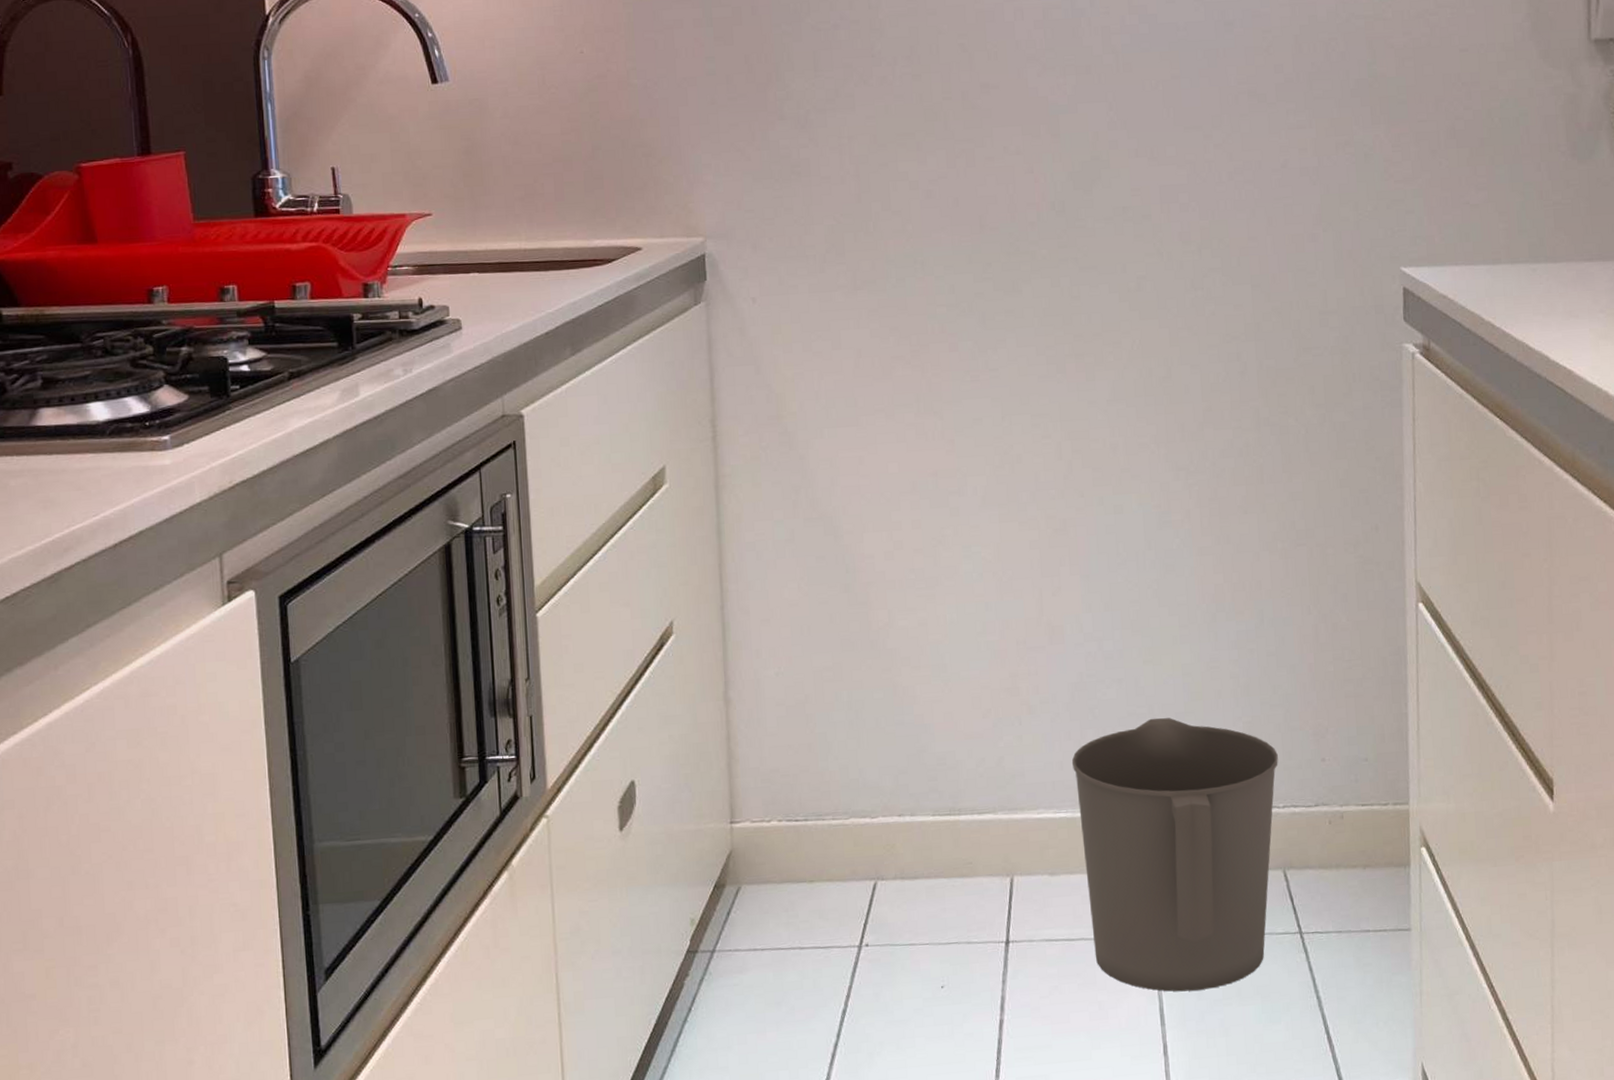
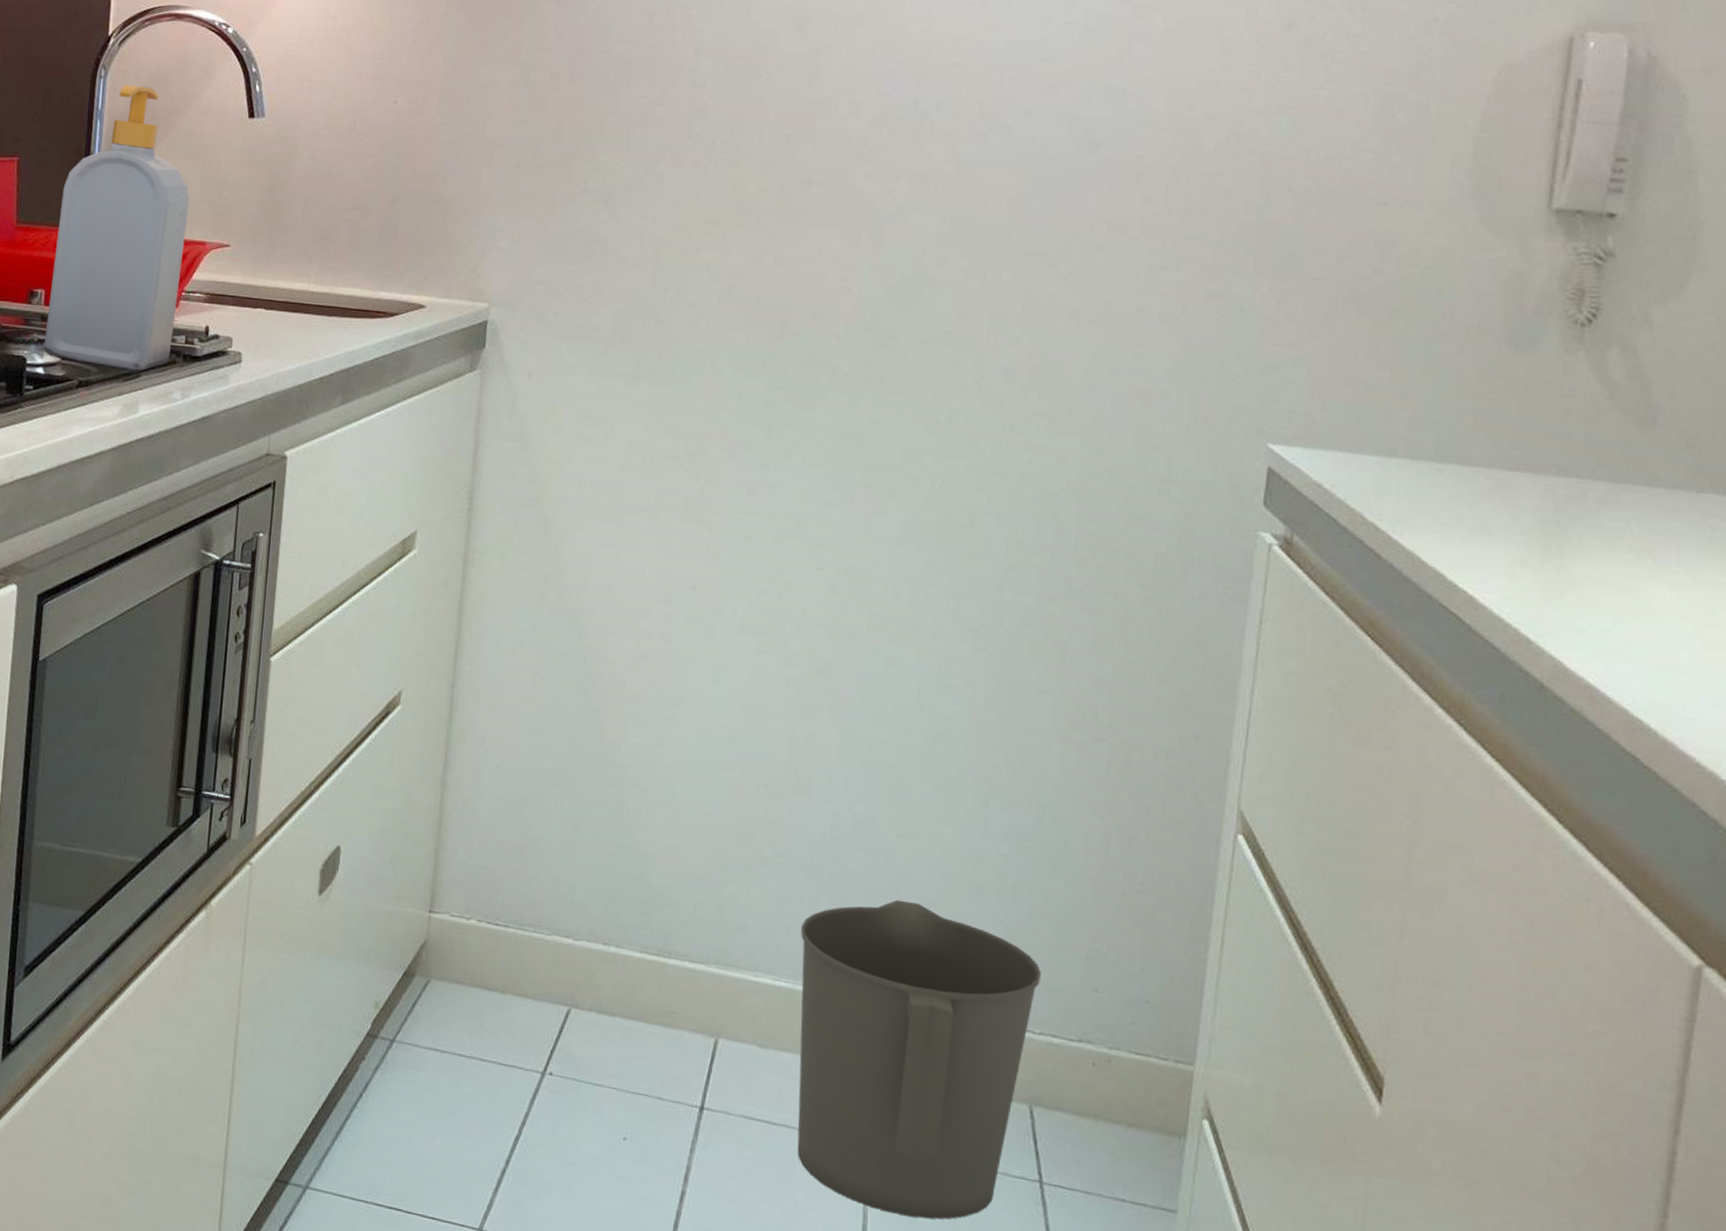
soap bottle: none [240,62,385,354] -> present [43,84,190,371]

